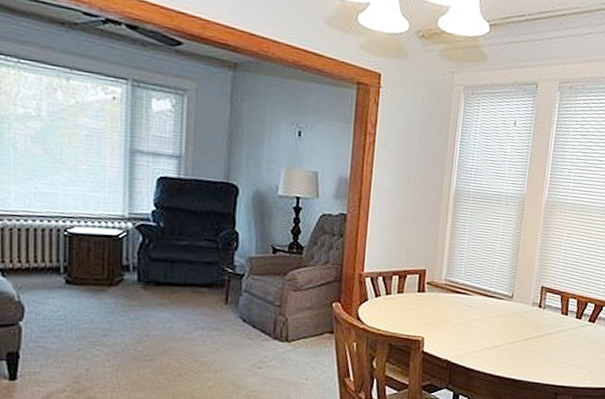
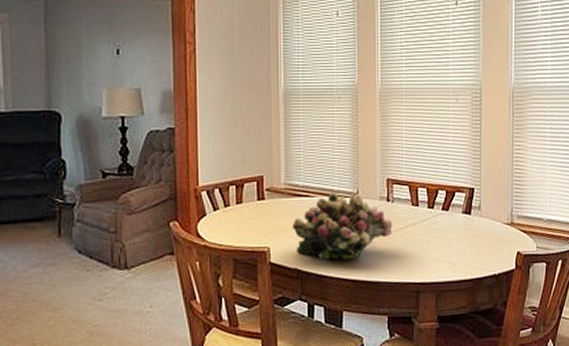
flower arrangement: none [447,293,542,357] -> present [292,192,393,260]

